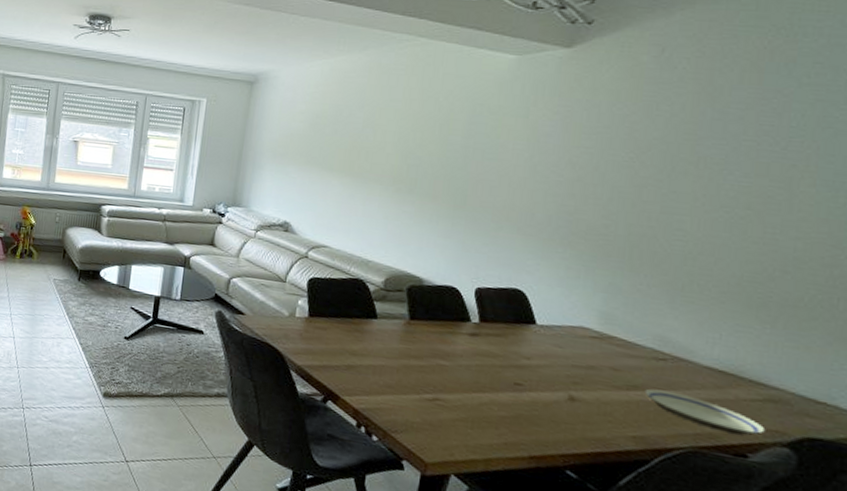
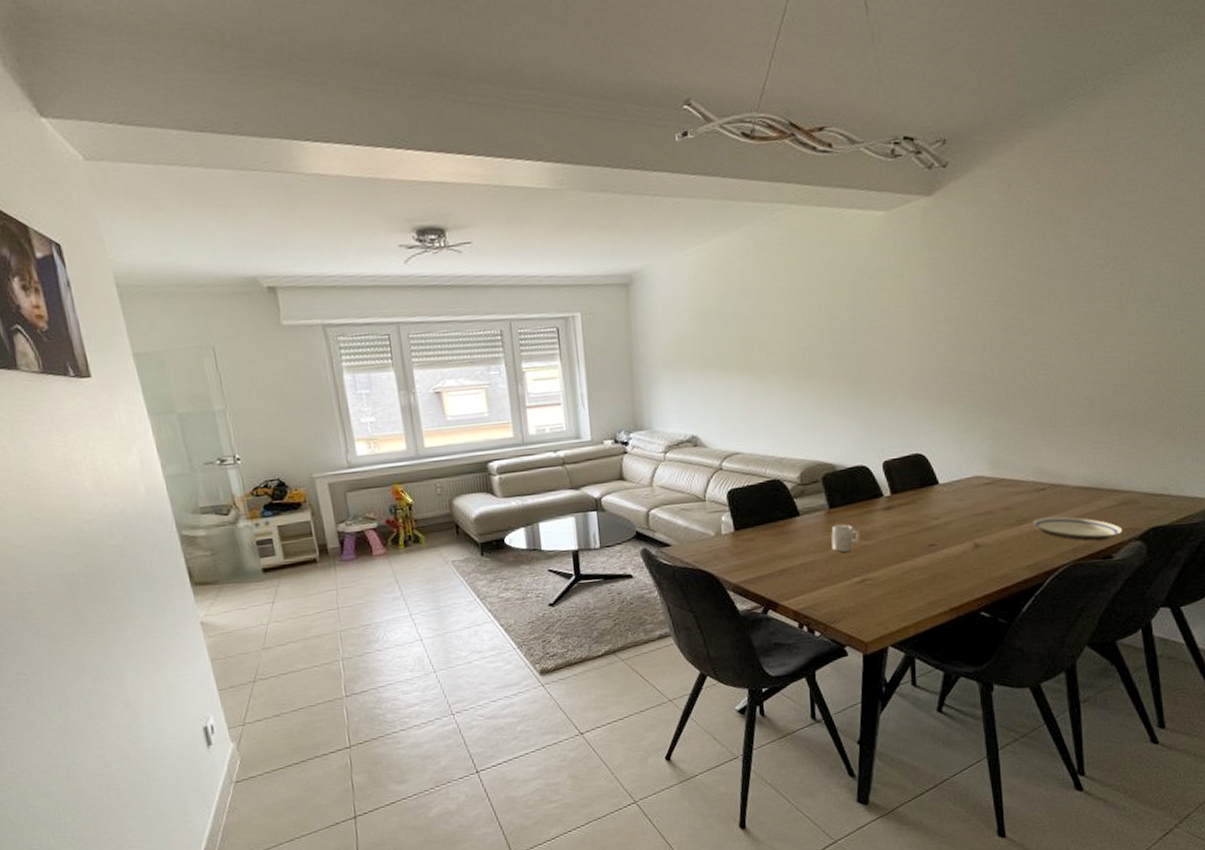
mug: none [406,336,439,366] -> present [831,524,860,552]

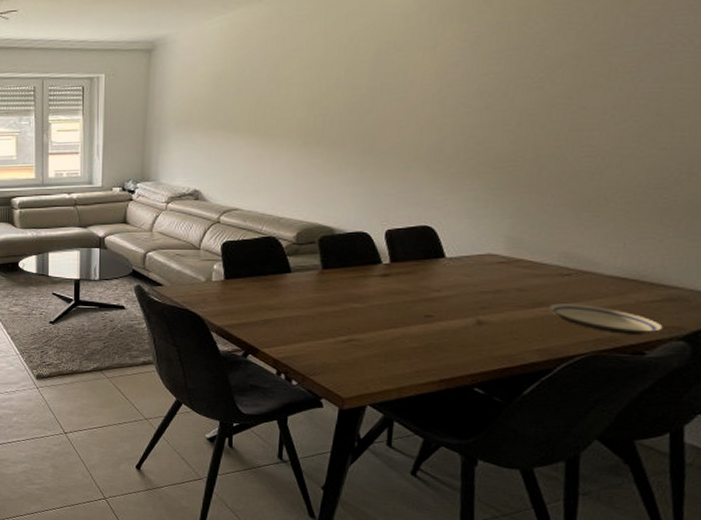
mug: present [831,524,860,552] -> none [320,285,352,311]

